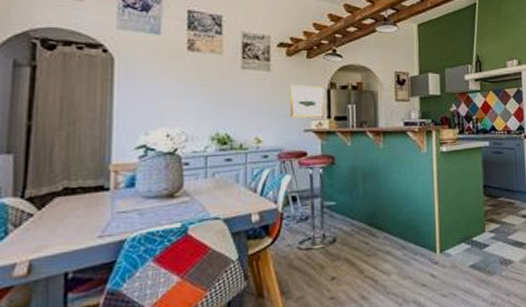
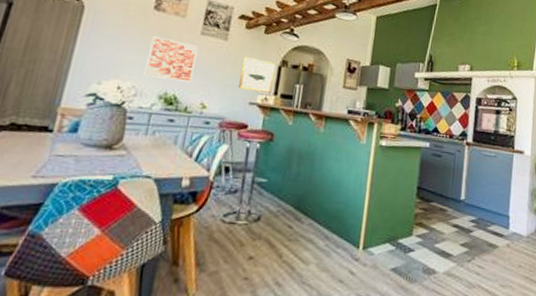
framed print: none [191,77,242,120] -> present [144,36,199,83]

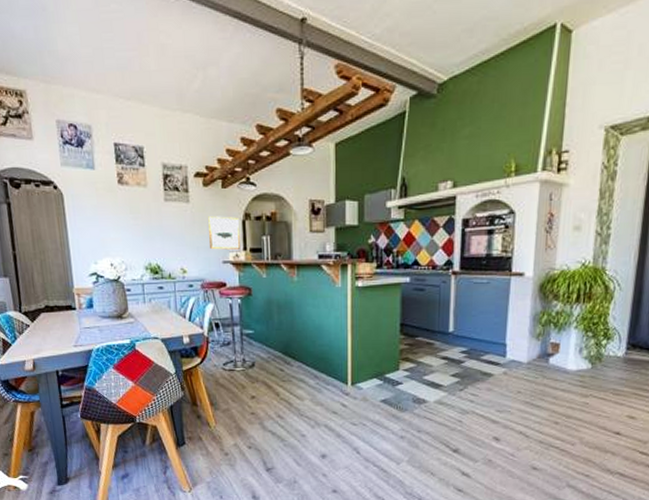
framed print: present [144,36,199,83] -> none [124,210,168,251]

